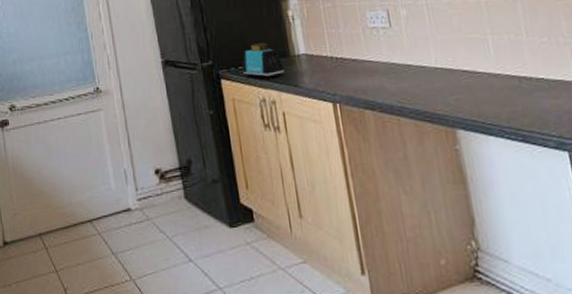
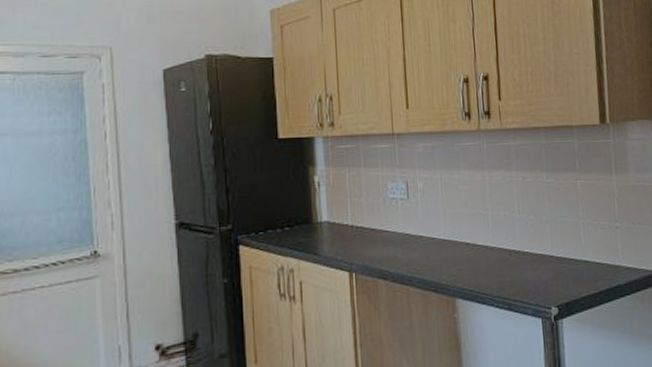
toaster: present [241,43,285,79] -> none [262,208,306,246]

